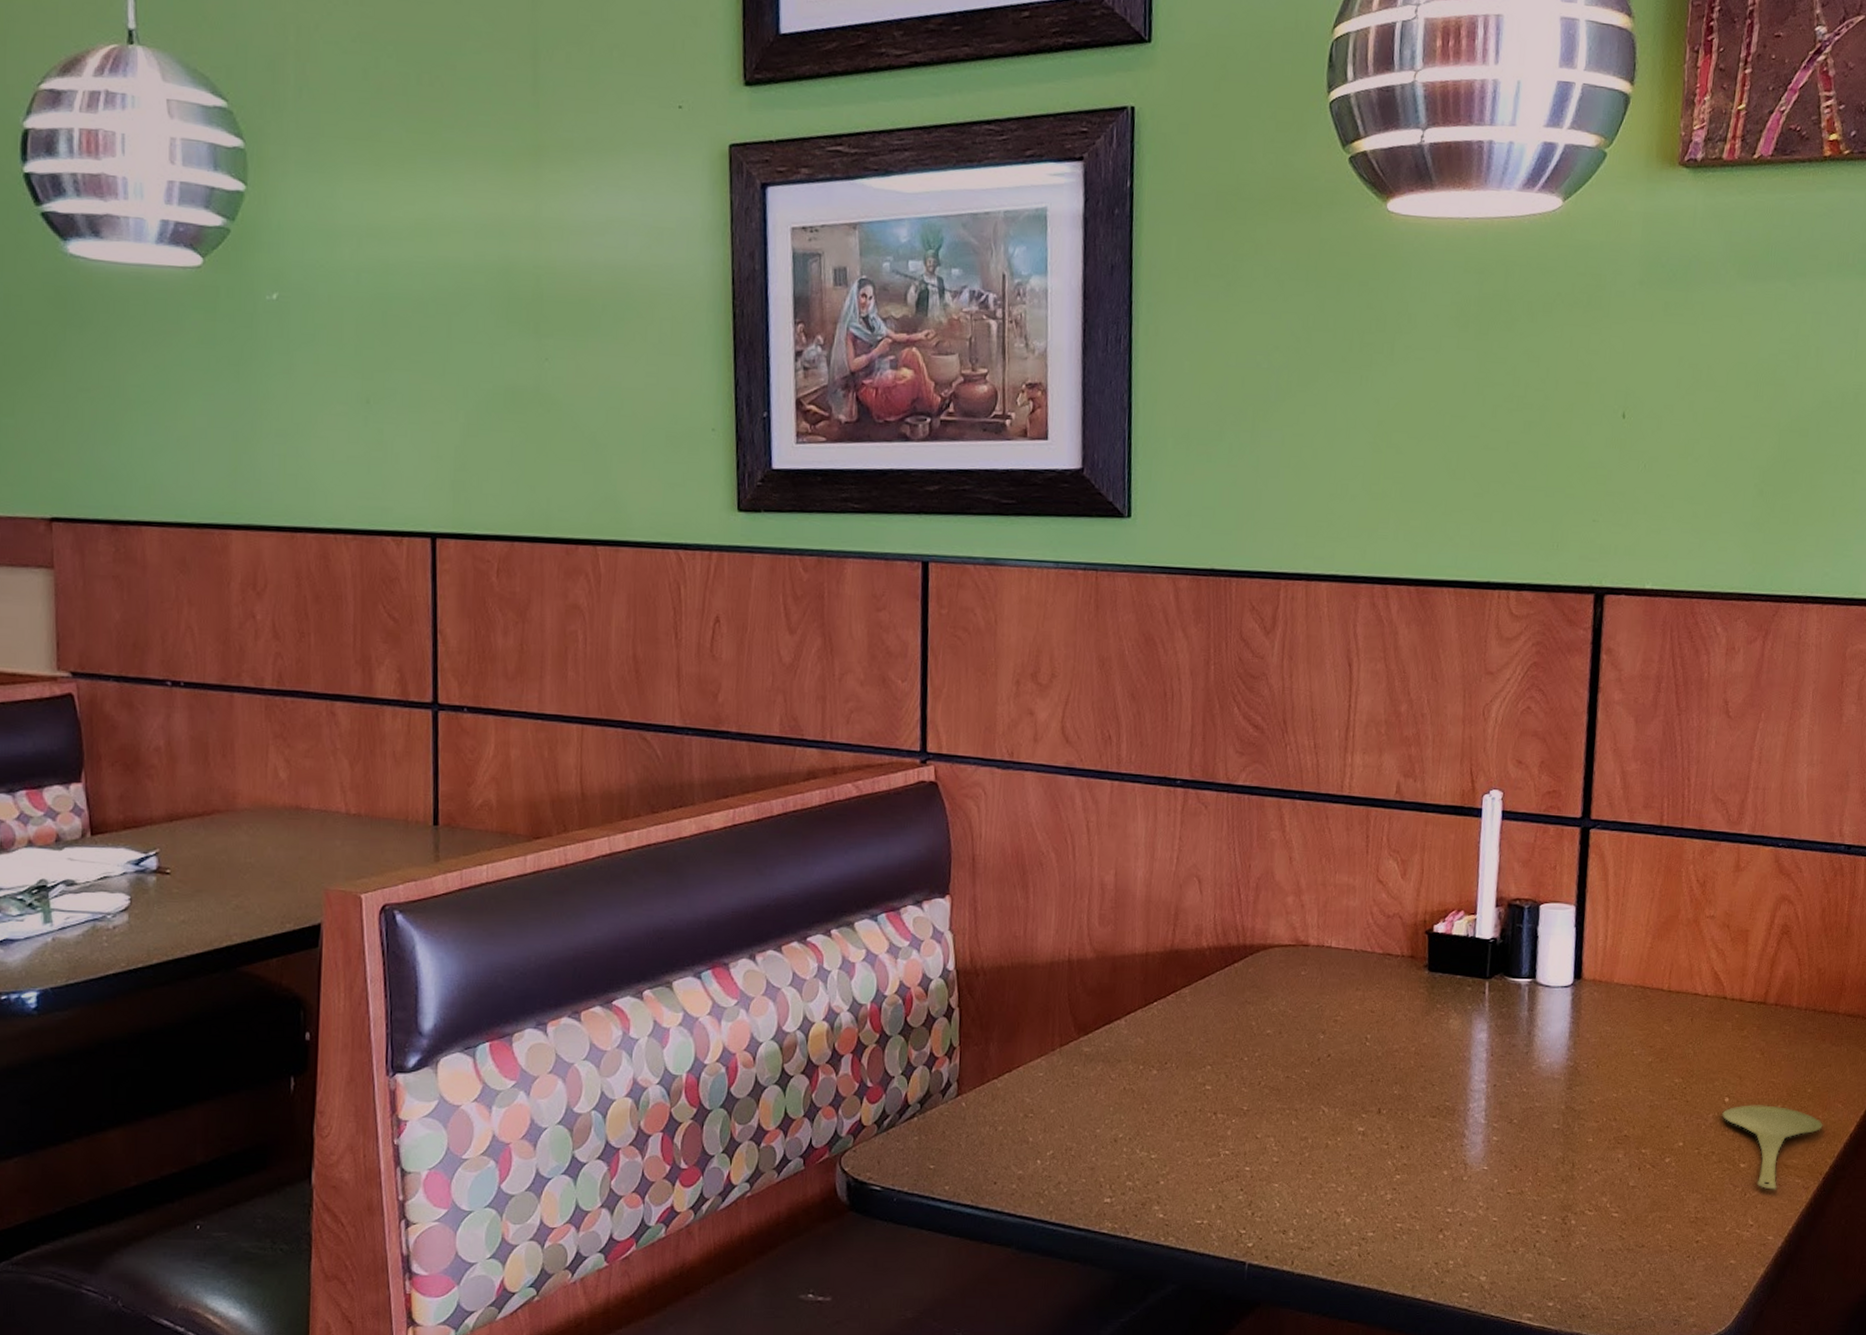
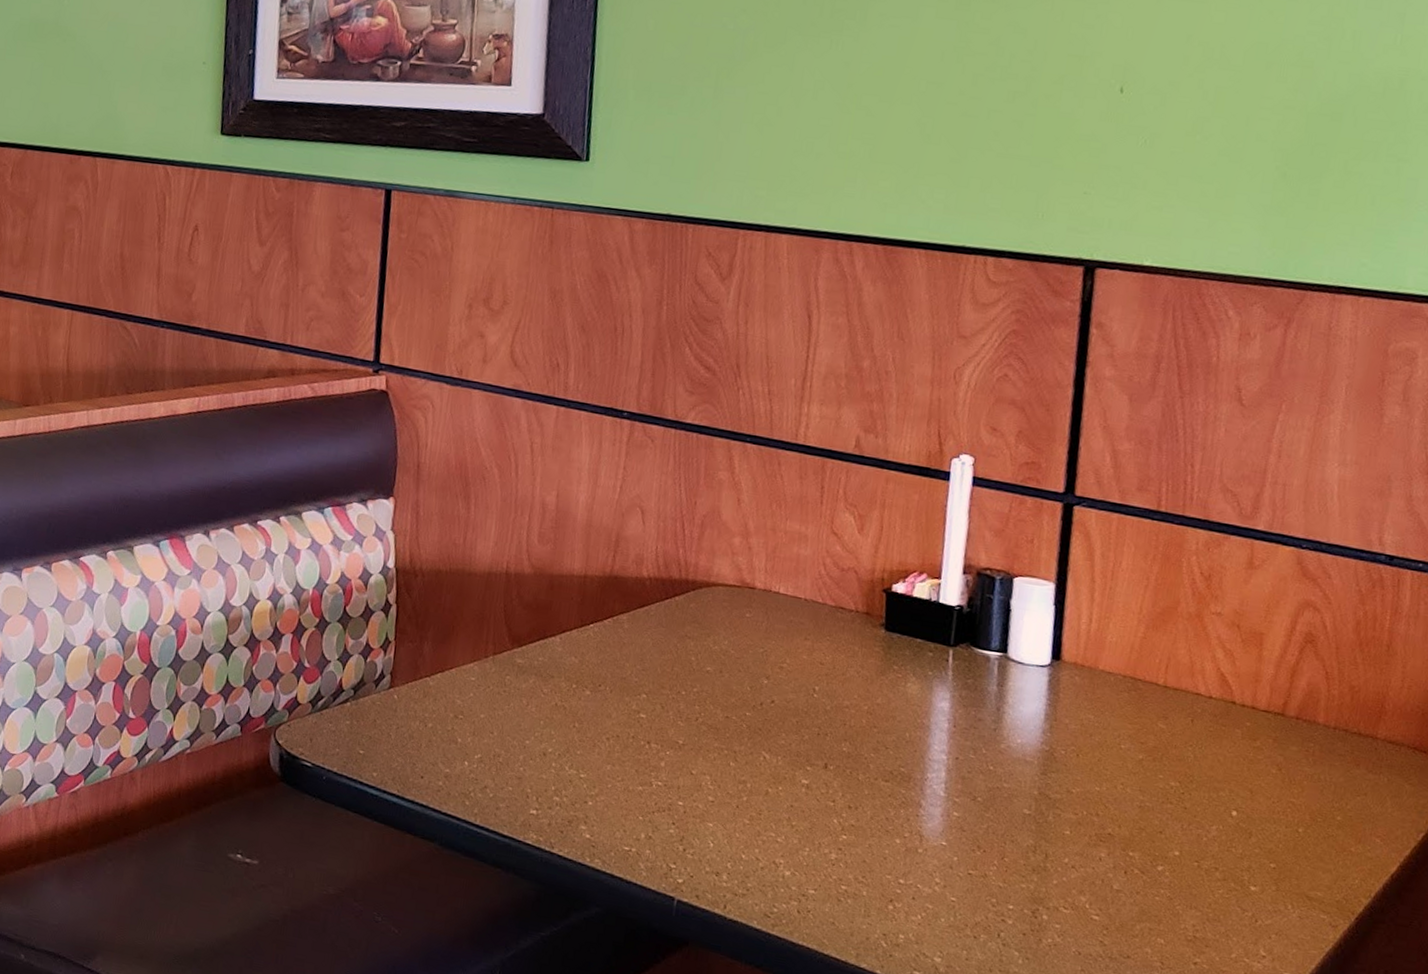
spoon: present [1722,1105,1823,1190] -> none [1228,822,1356,922]

